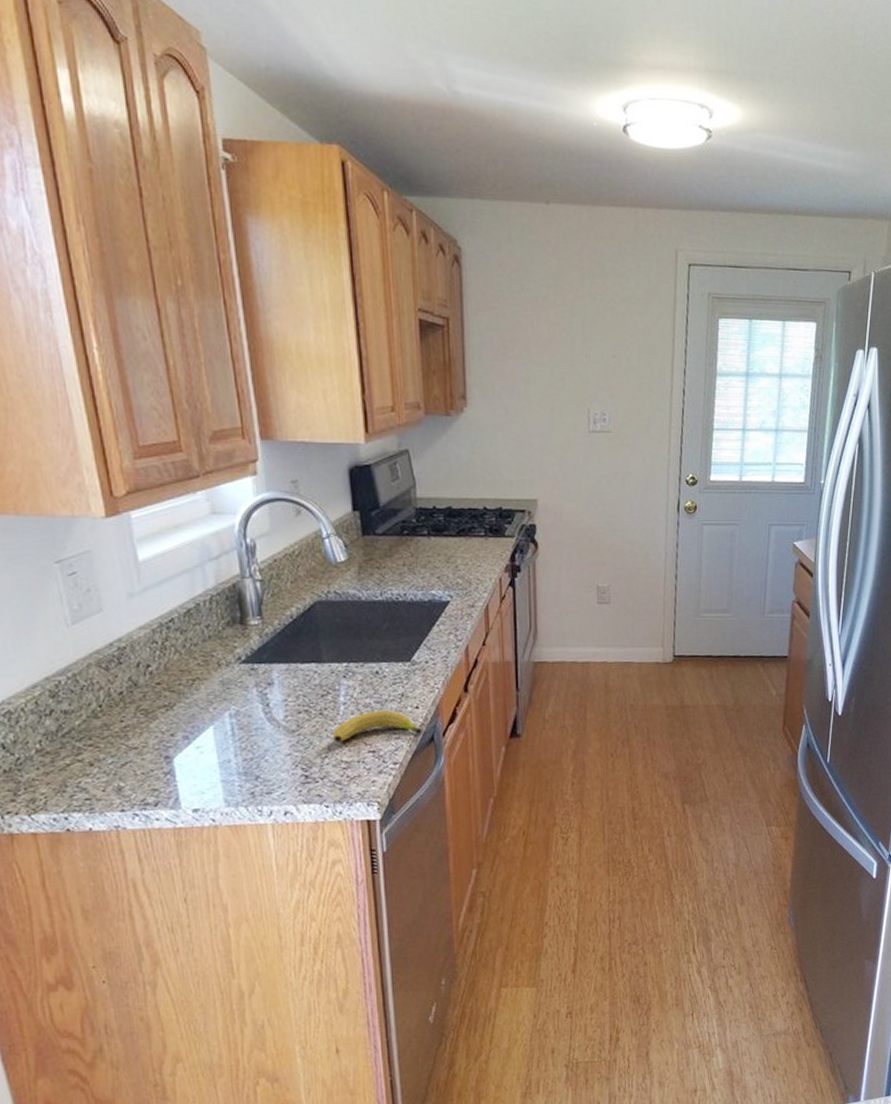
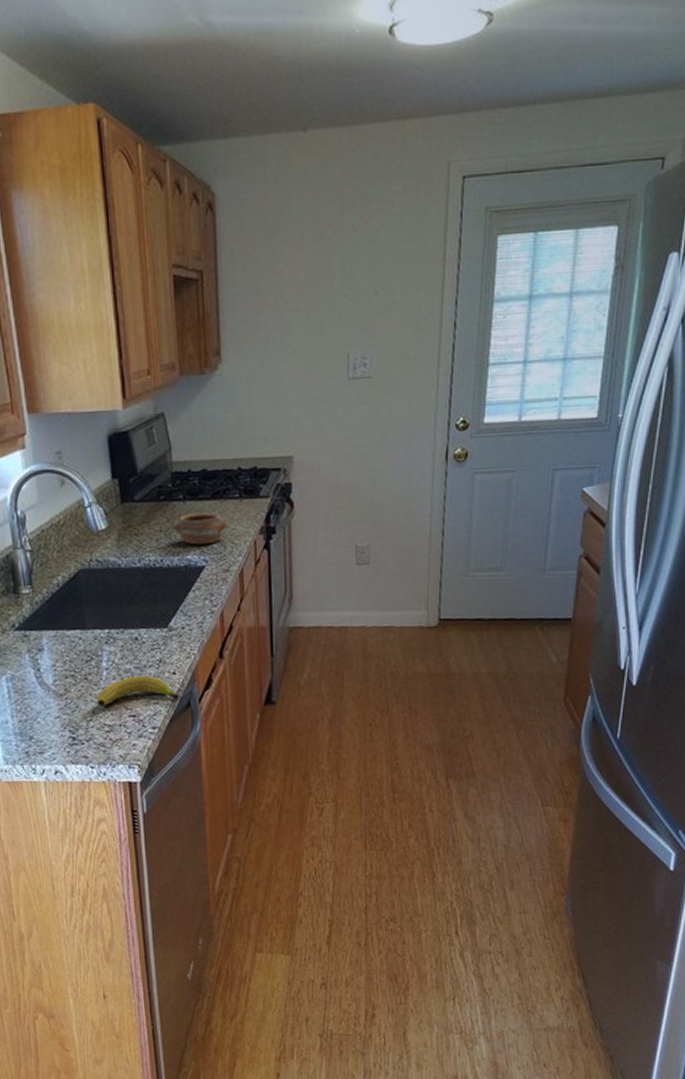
pottery: none [416,548,474,581] -> present [172,512,229,545]

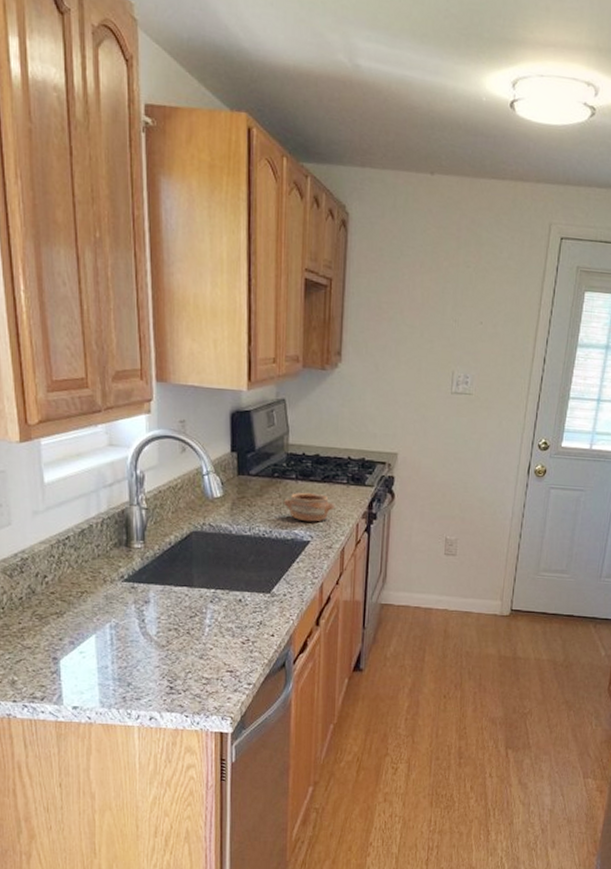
fruit: present [95,676,179,706] -> none [196,635,275,660]

